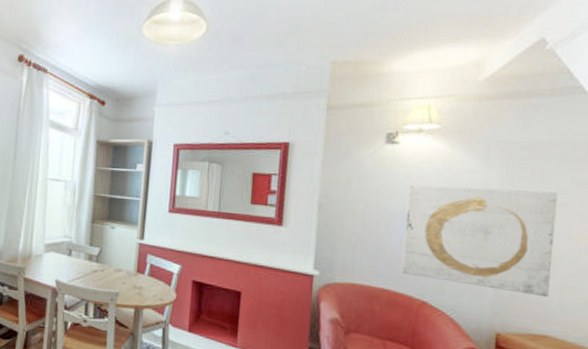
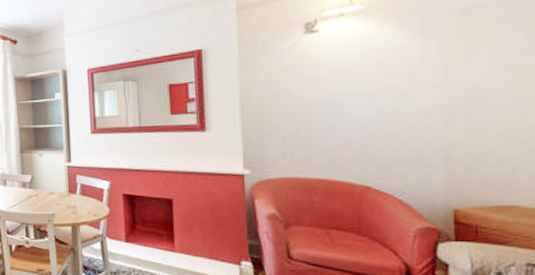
wall art: present [402,184,558,298] -> none [335,54,512,166]

